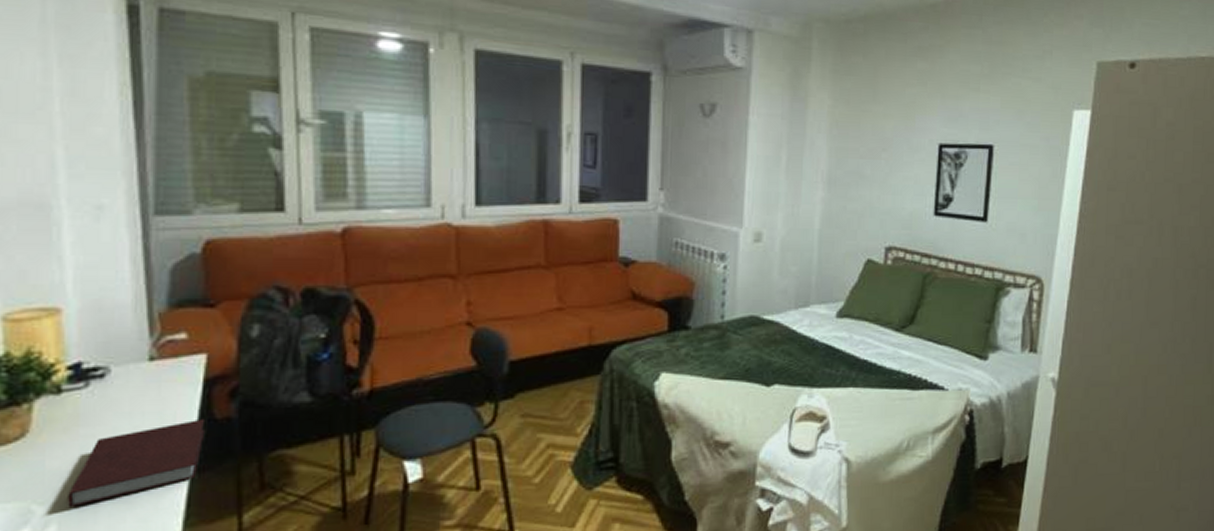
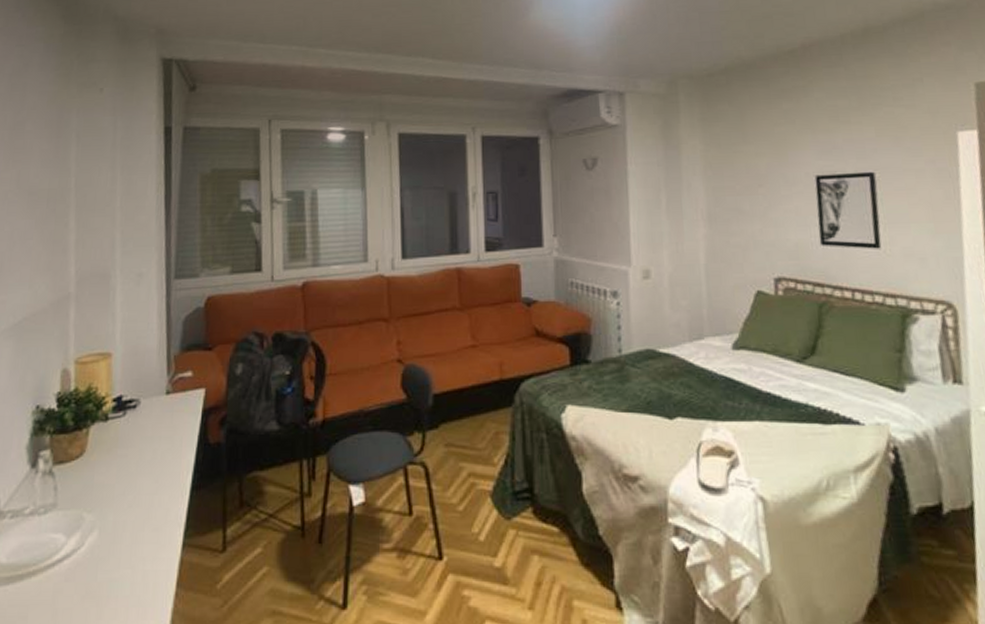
notebook: present [67,418,206,507] -> none [106,443,202,516]

